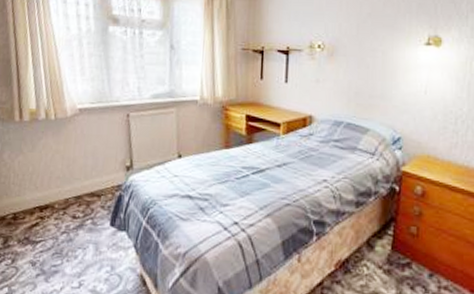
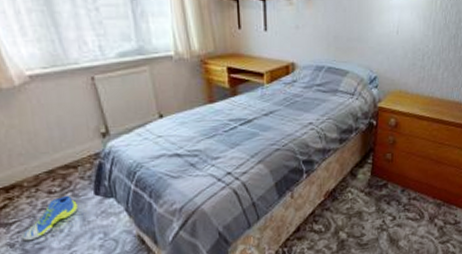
sneaker: none [43,222,94,262] -> present [21,195,78,241]

